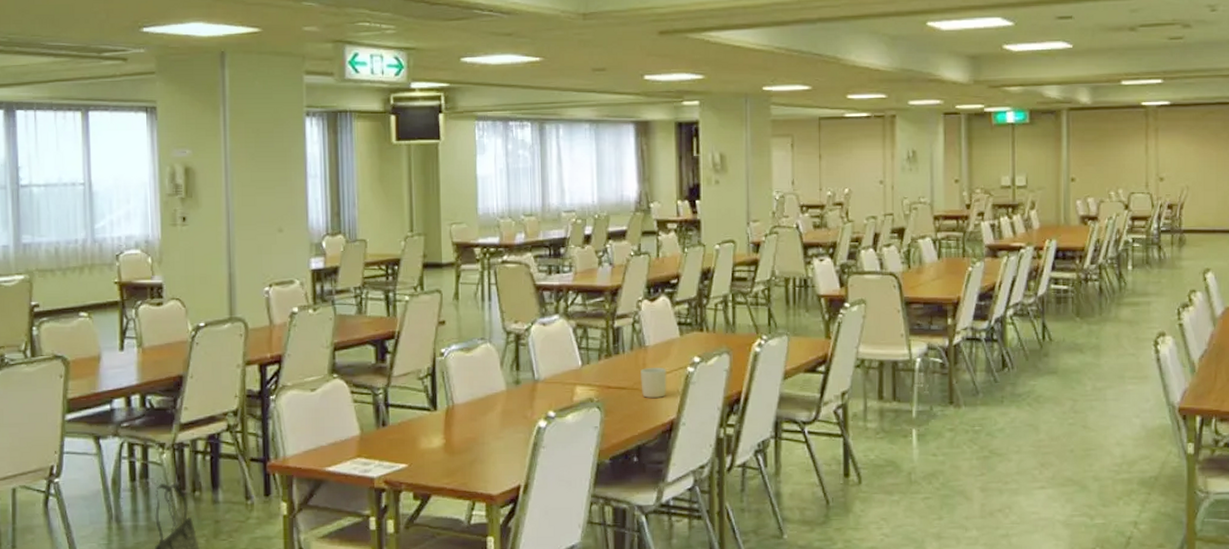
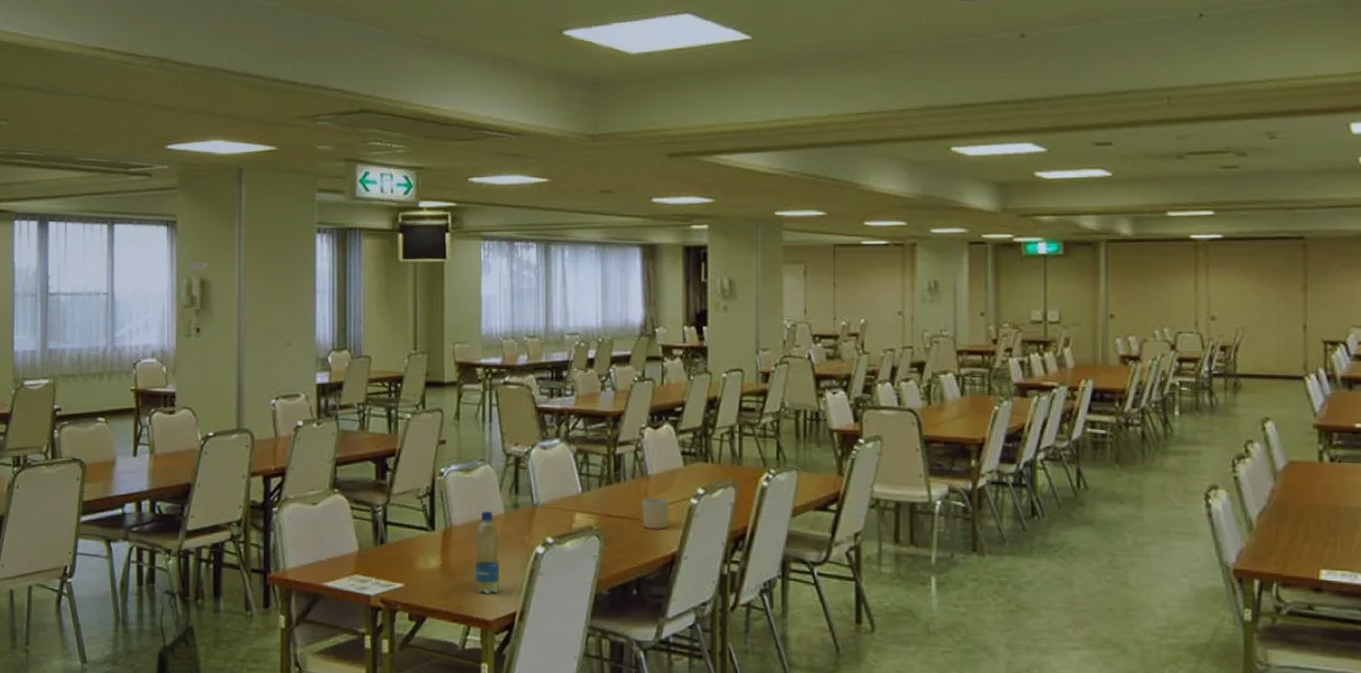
bottle: none [478,389,503,470] -> present [475,511,499,595]

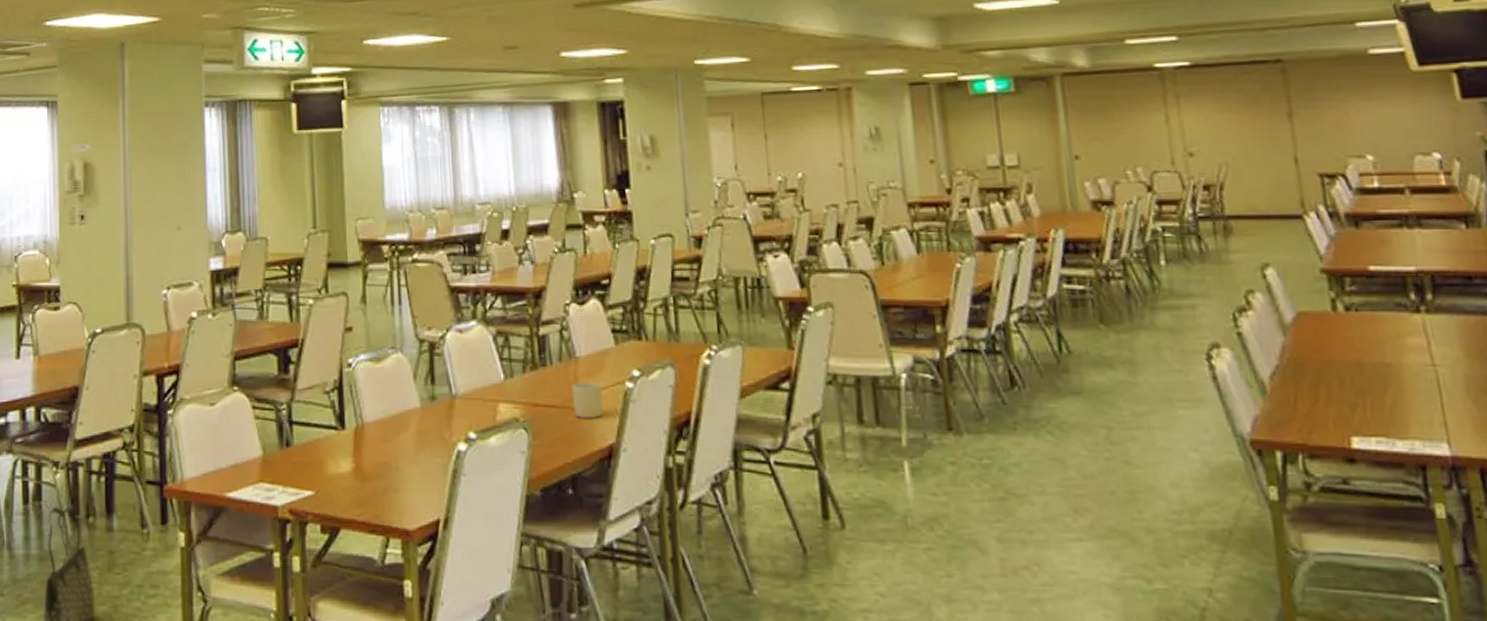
bottle: present [475,511,499,595] -> none [390,405,419,500]

